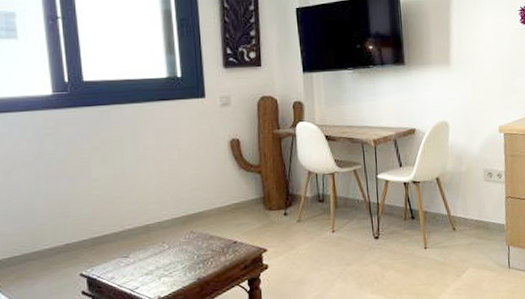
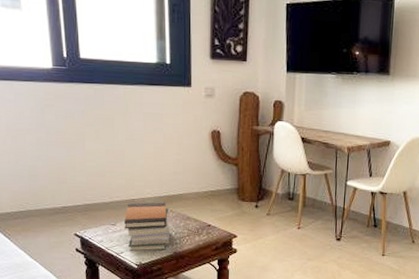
book stack: none [138,223,192,283] -> present [124,202,170,251]

